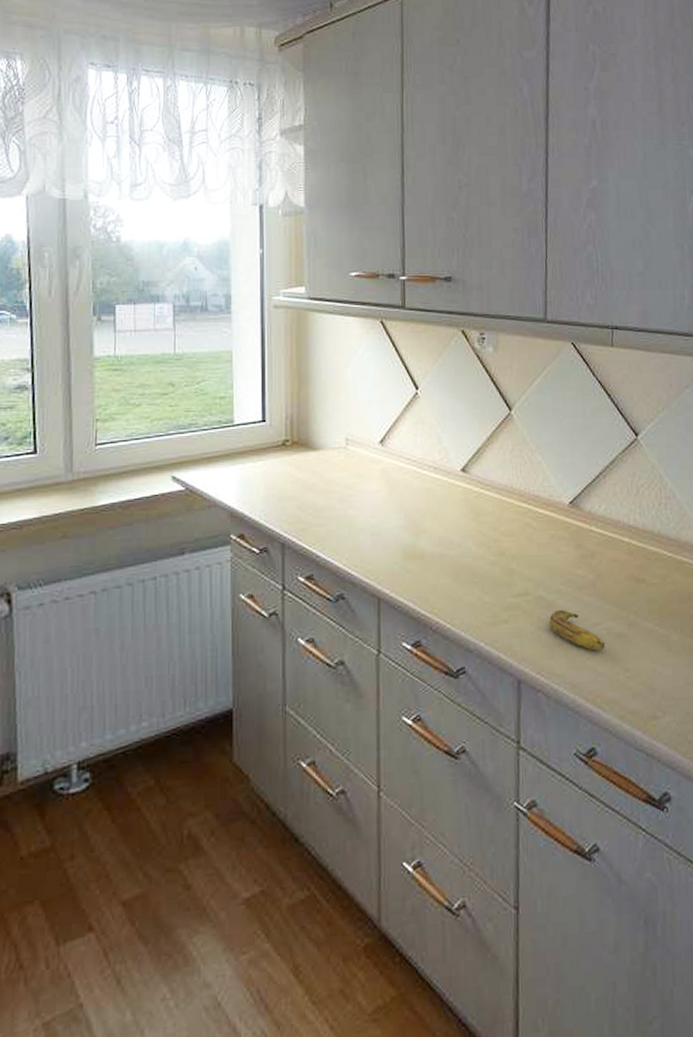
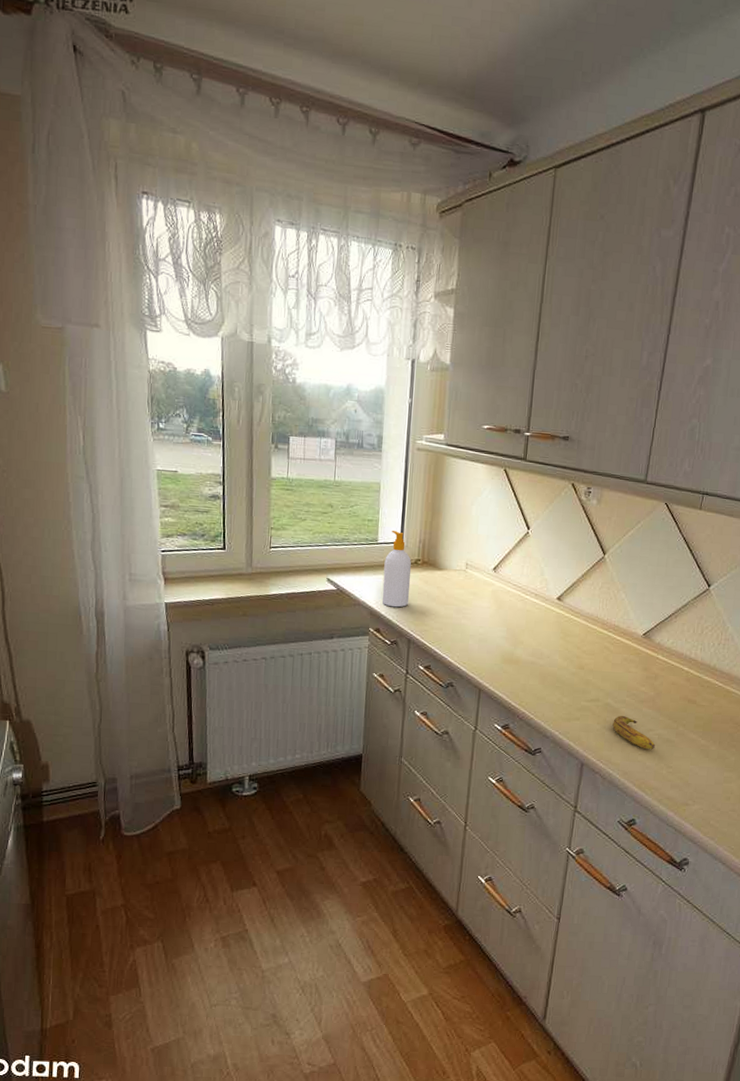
soap bottle: none [244,408,279,504] -> present [381,531,411,608]

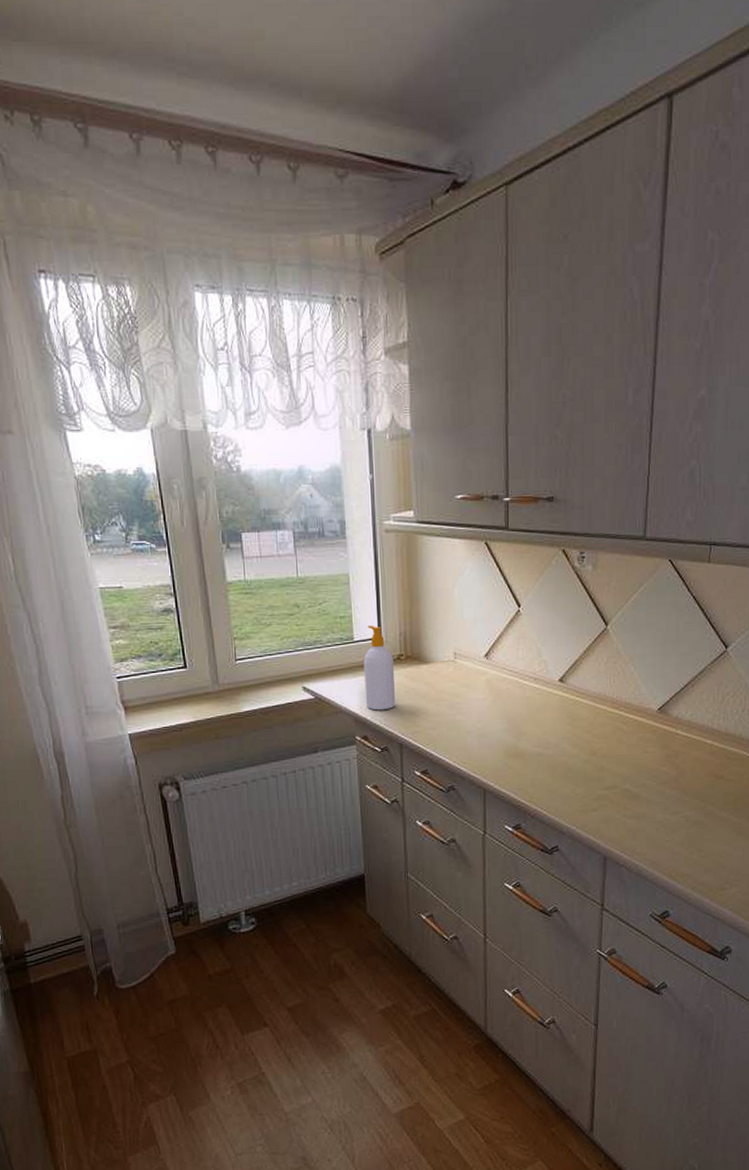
banana: present [612,716,656,750] -> none [634,801,684,835]

